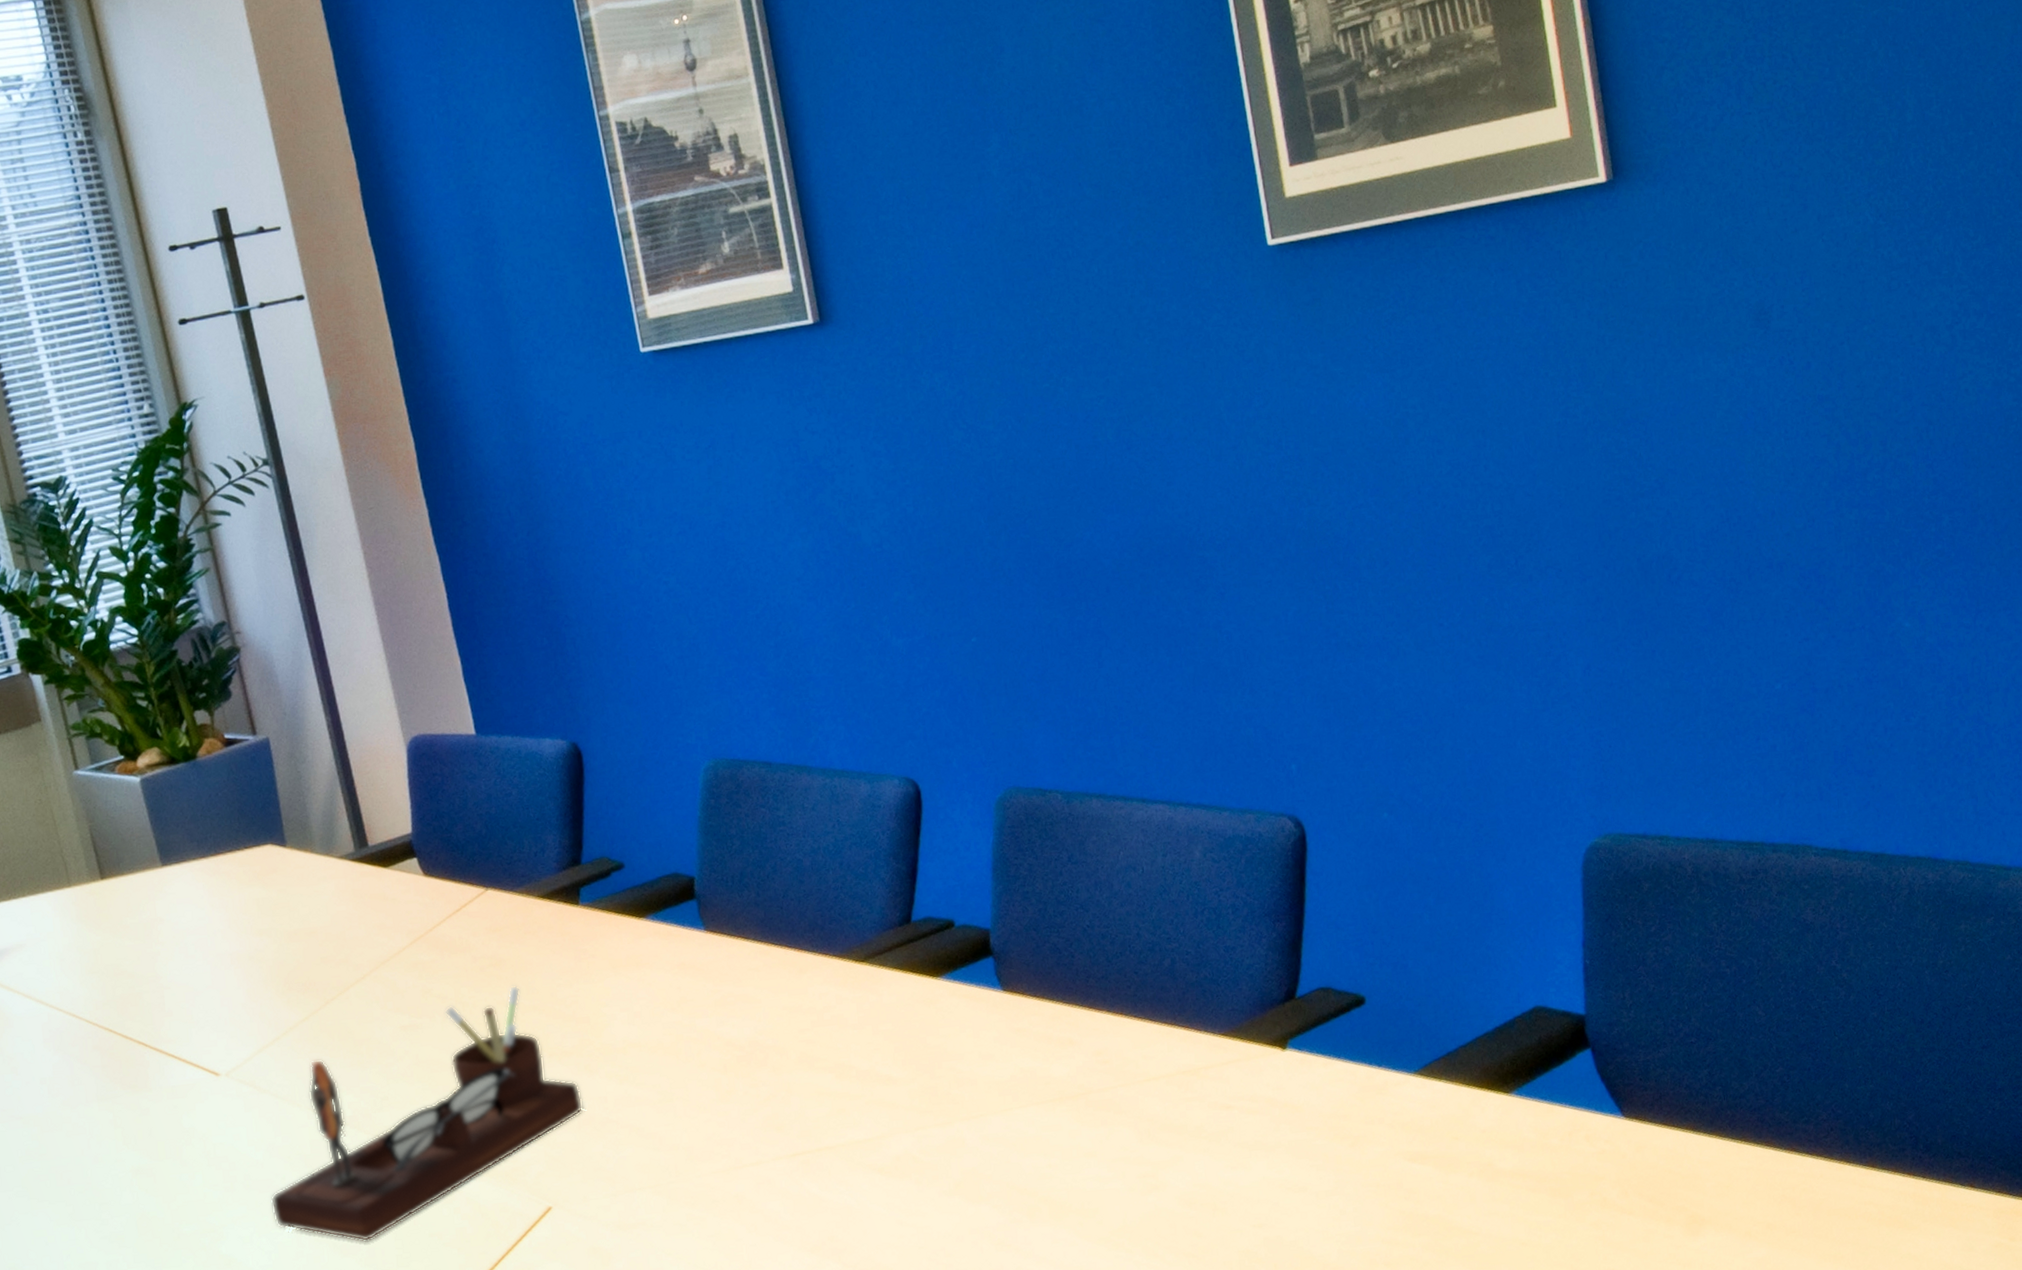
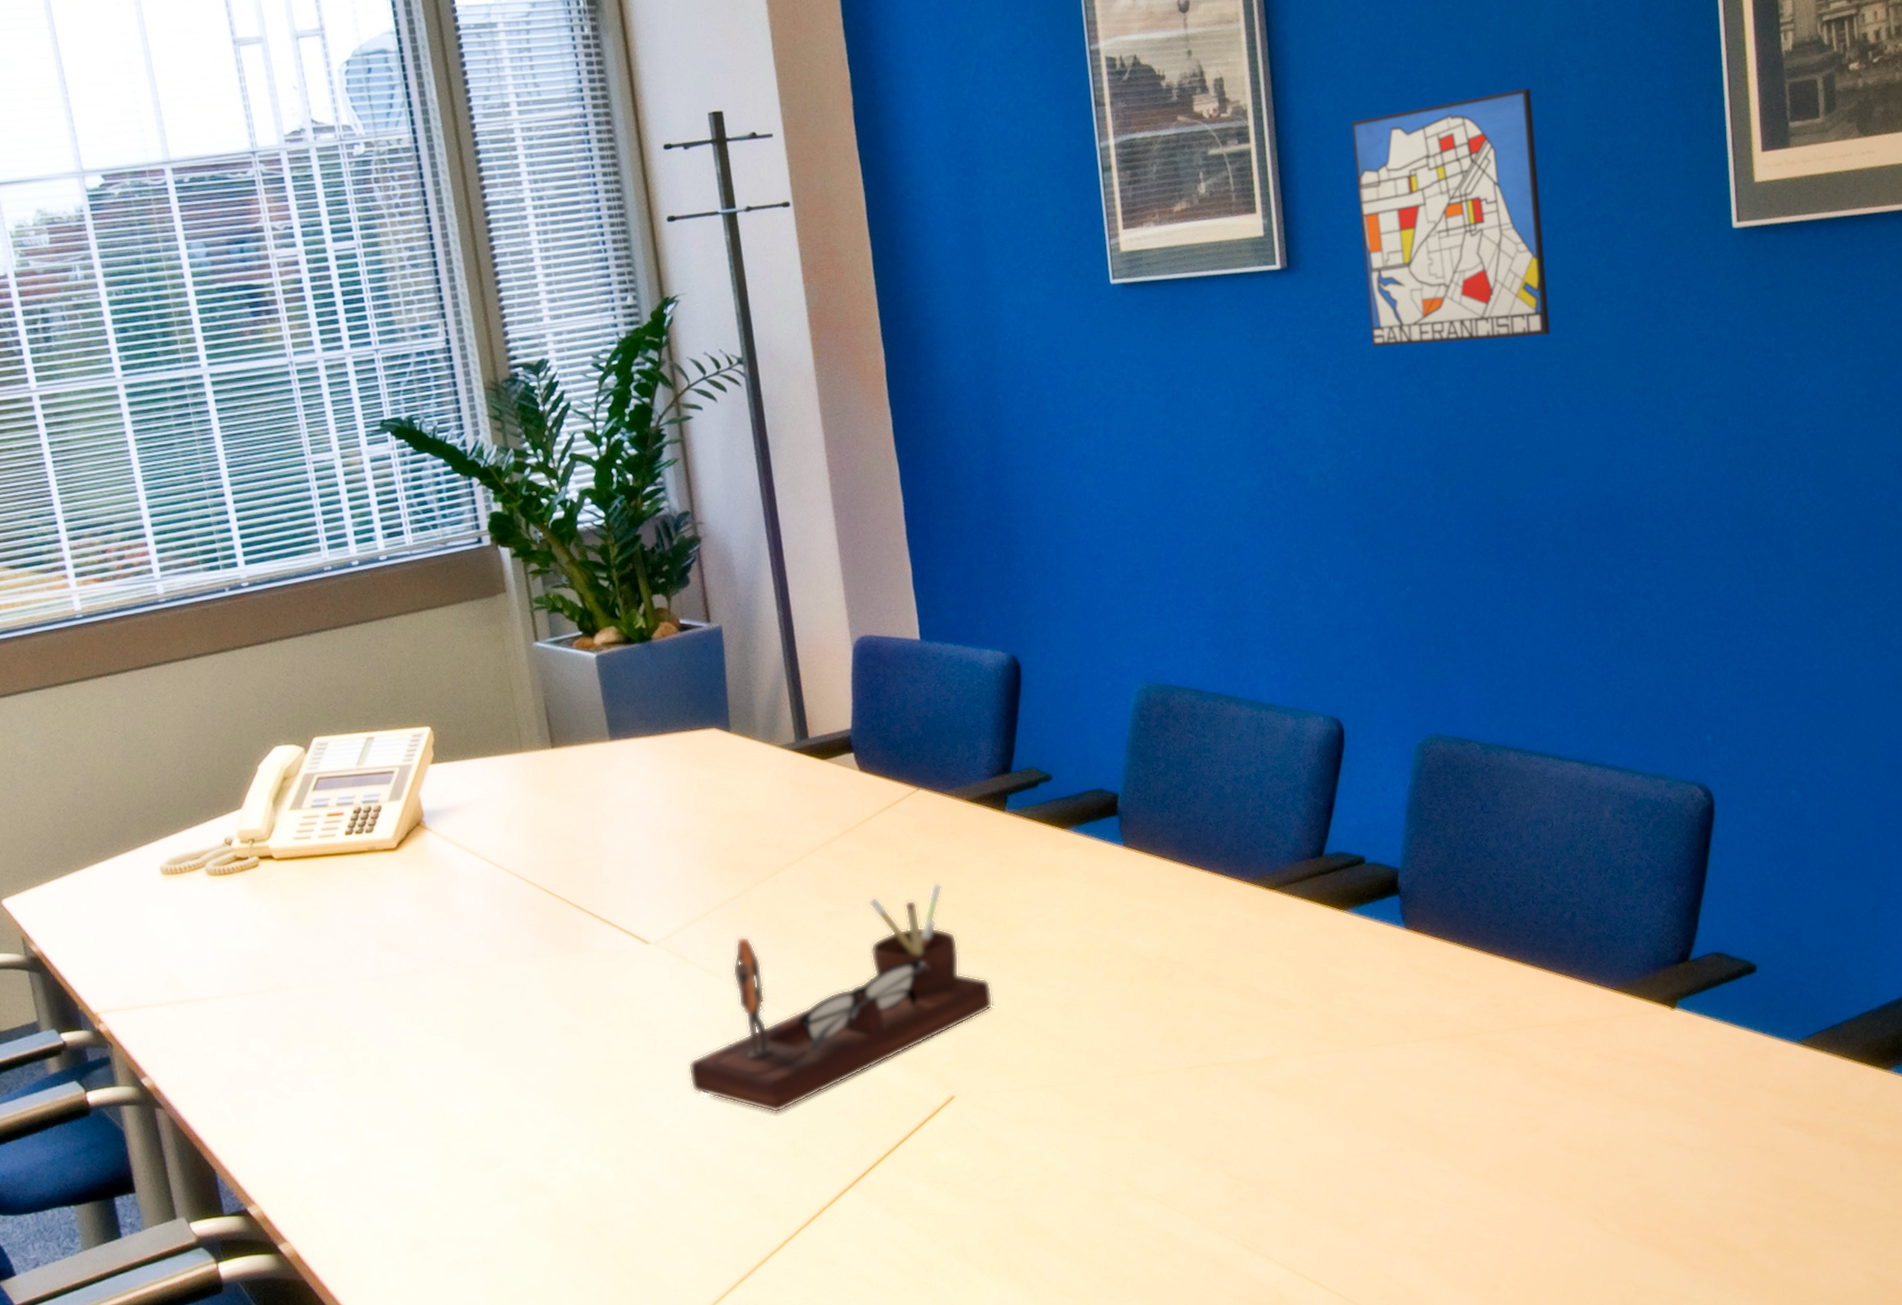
wall art: none [872,120,1094,395] -> present [1351,88,1550,347]

